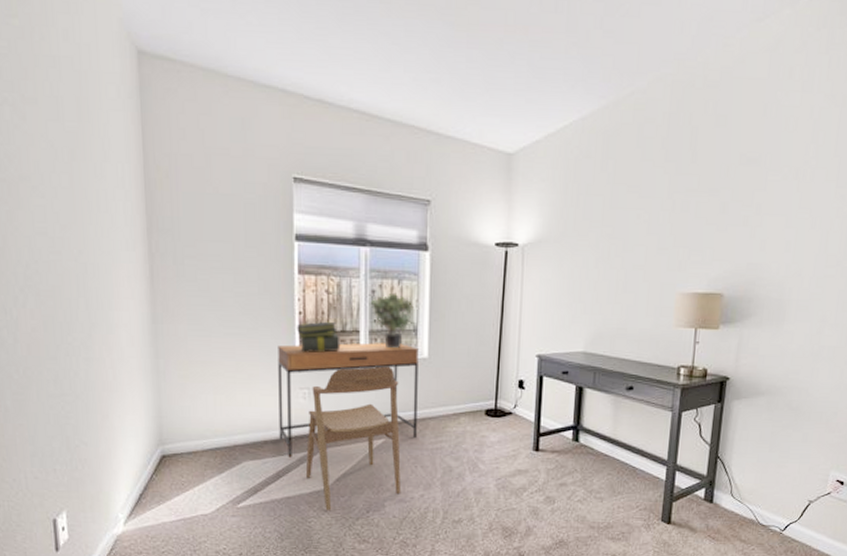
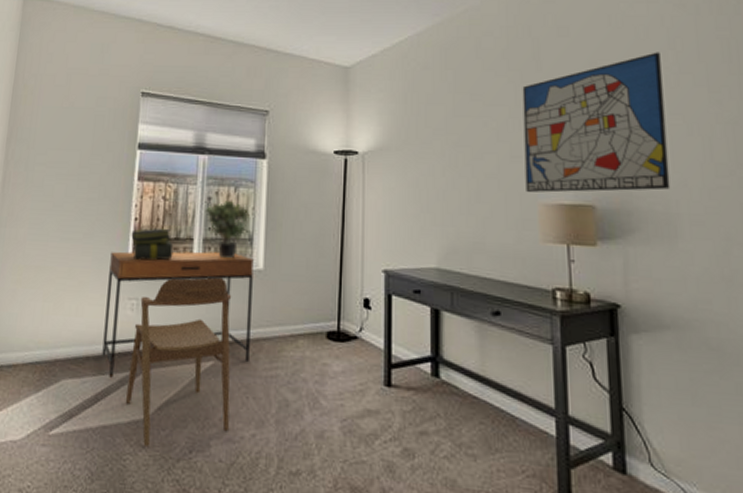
wall art: none [667,145,803,282] -> present [522,52,671,193]

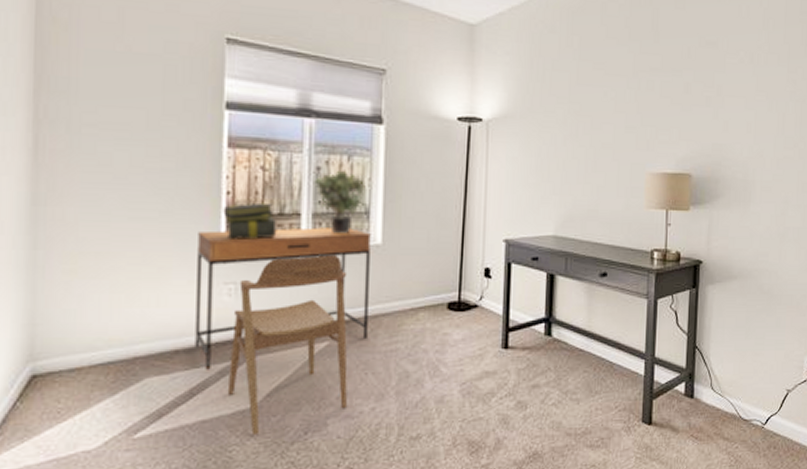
wall art: present [522,52,671,193] -> none [636,31,756,162]

